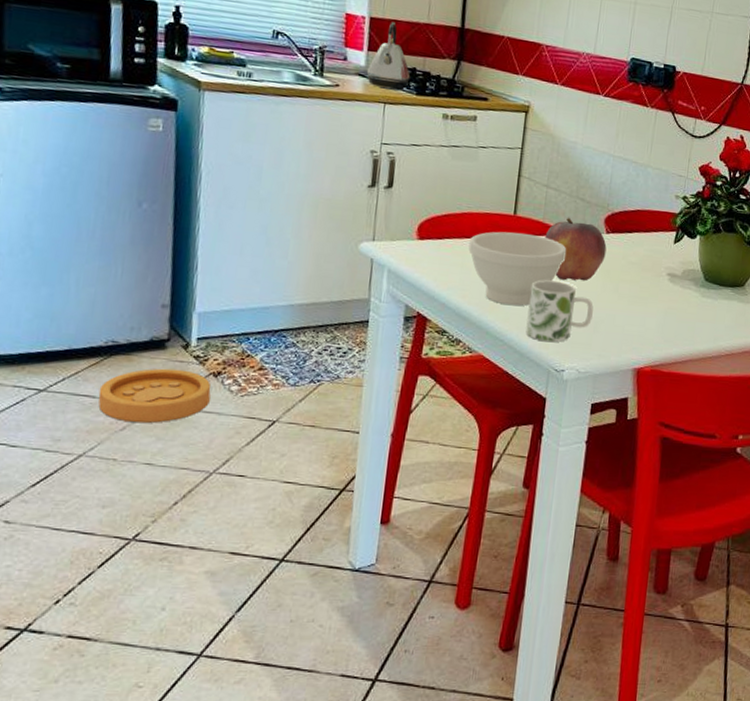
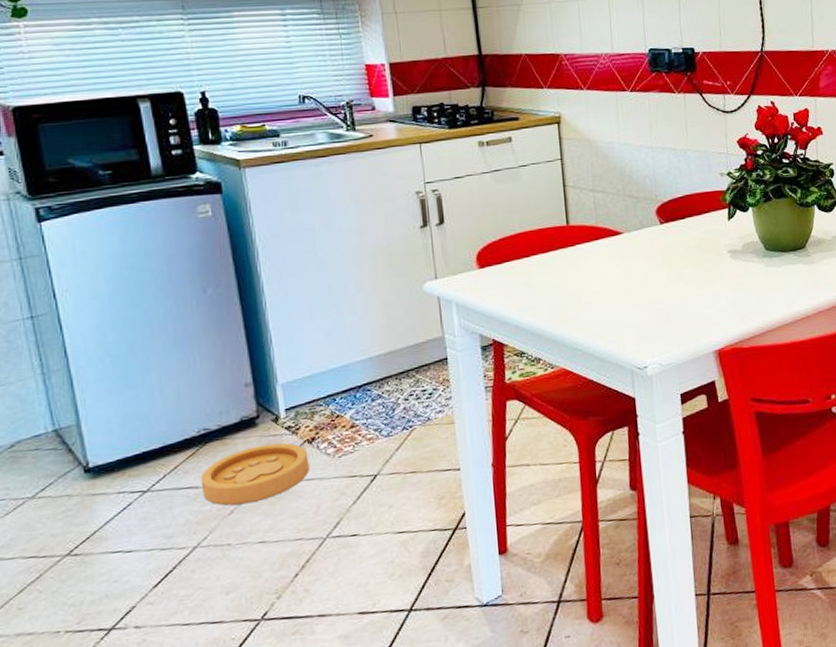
kettle: present [366,22,411,90] -> none [396,63,440,130]
bowl: present [468,231,567,306] -> none [529,240,626,315]
mug: present [526,280,593,343] -> none [597,280,664,343]
fruit: present [544,217,607,281] -> none [601,216,664,279]

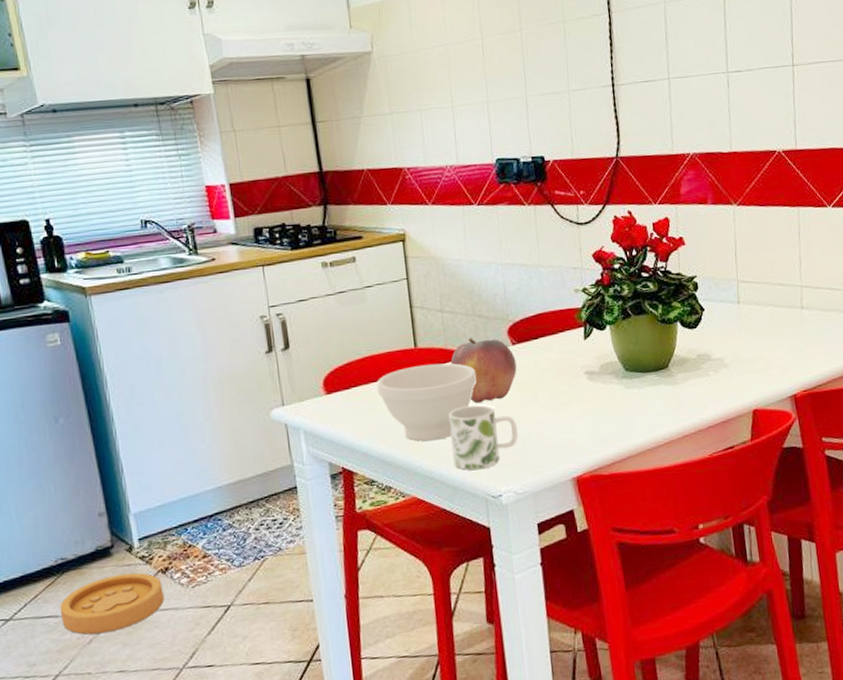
bowl: none [529,240,626,315] -> present [376,363,477,441]
mug: none [597,280,664,343] -> present [448,404,518,470]
fruit: none [601,216,664,279] -> present [450,337,517,404]

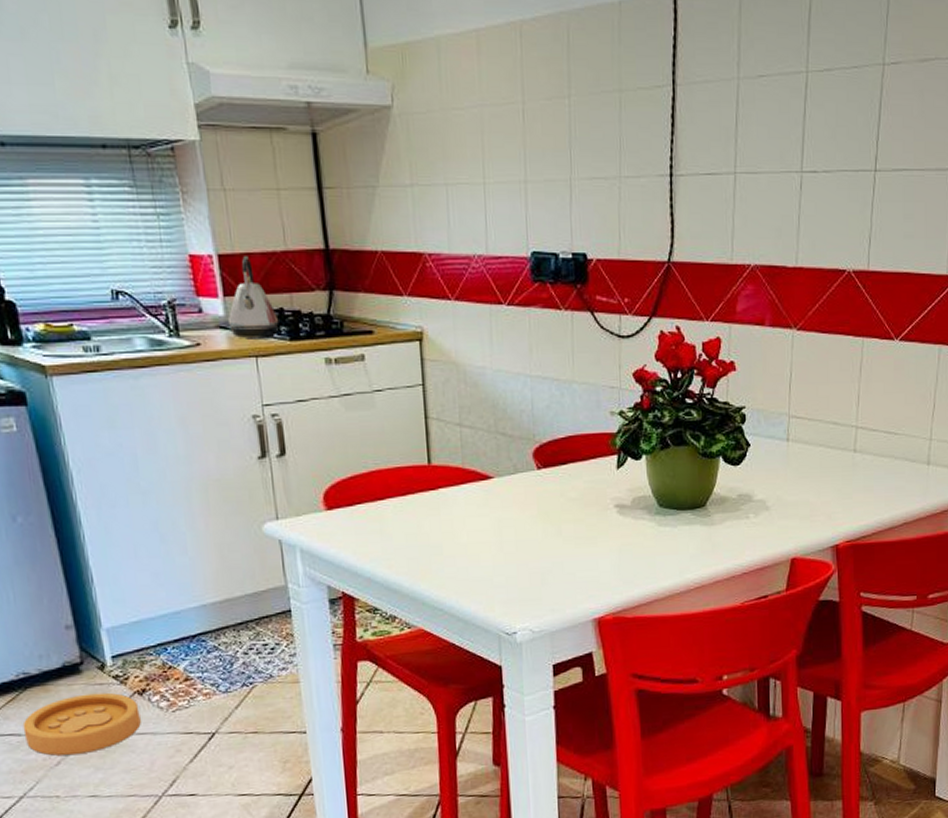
kettle: none [238,183,282,252] -> present [227,256,279,339]
bowl: present [376,363,477,441] -> none [384,484,496,570]
mug: present [448,404,518,470] -> none [462,533,538,604]
fruit: present [450,337,517,404] -> none [468,457,541,532]

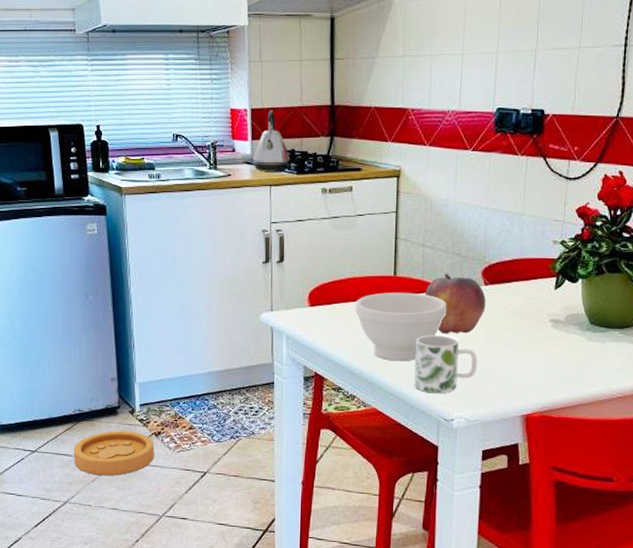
bowl: none [384,484,496,570] -> present [355,292,447,362]
mug: none [462,533,538,604] -> present [414,335,477,394]
fruit: none [468,457,541,532] -> present [425,273,486,334]

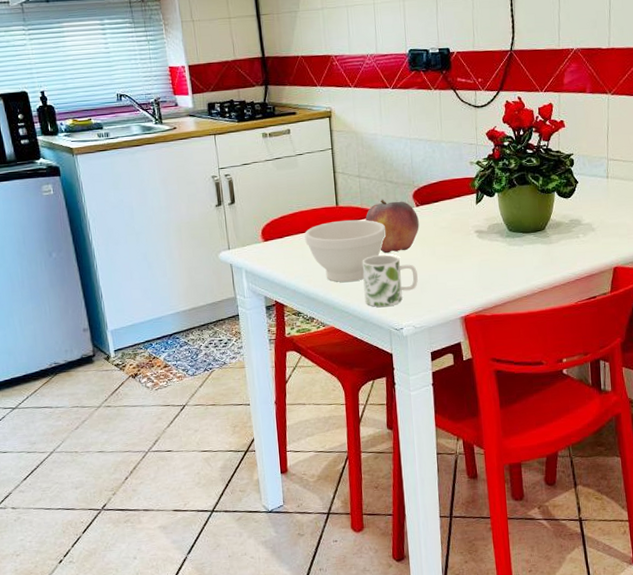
pet bowl: present [73,430,154,476] -> none [53,376,134,422]
kettle: present [252,110,290,172] -> none [195,65,230,123]

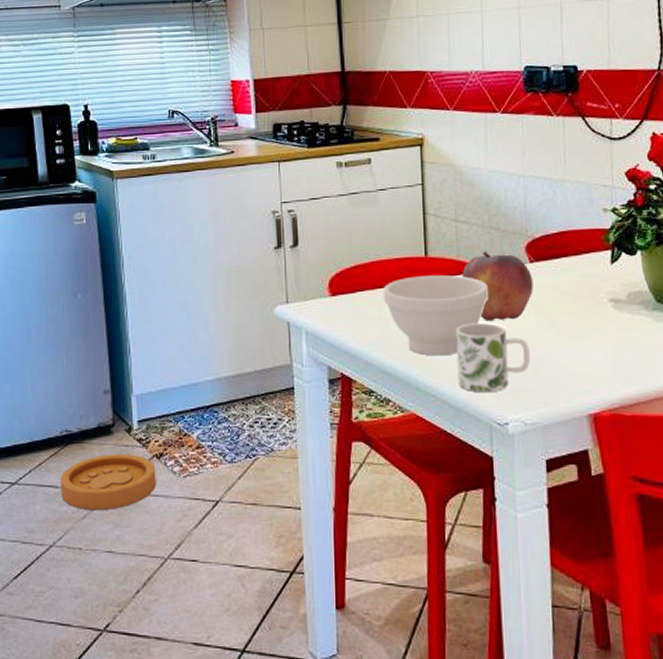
pet bowl: none [53,376,134,422] -> present [60,454,156,511]

